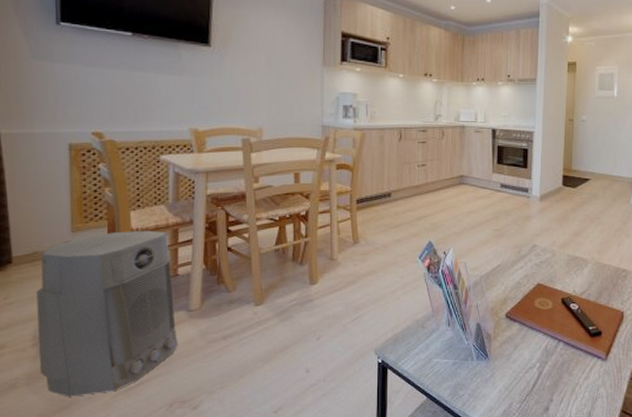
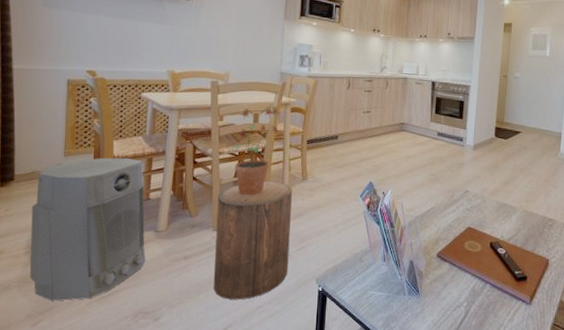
stool: none [257,247,344,380] -> present [213,181,293,300]
potted plant: none [270,163,323,265] -> present [231,105,279,196]

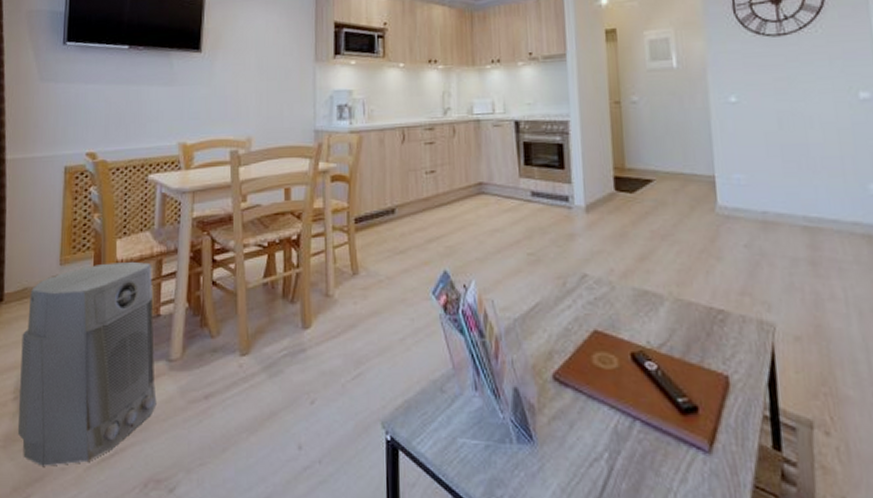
stool: present [213,181,293,300] -> none [243,280,342,458]
potted plant: present [231,105,279,196] -> none [258,175,317,303]

